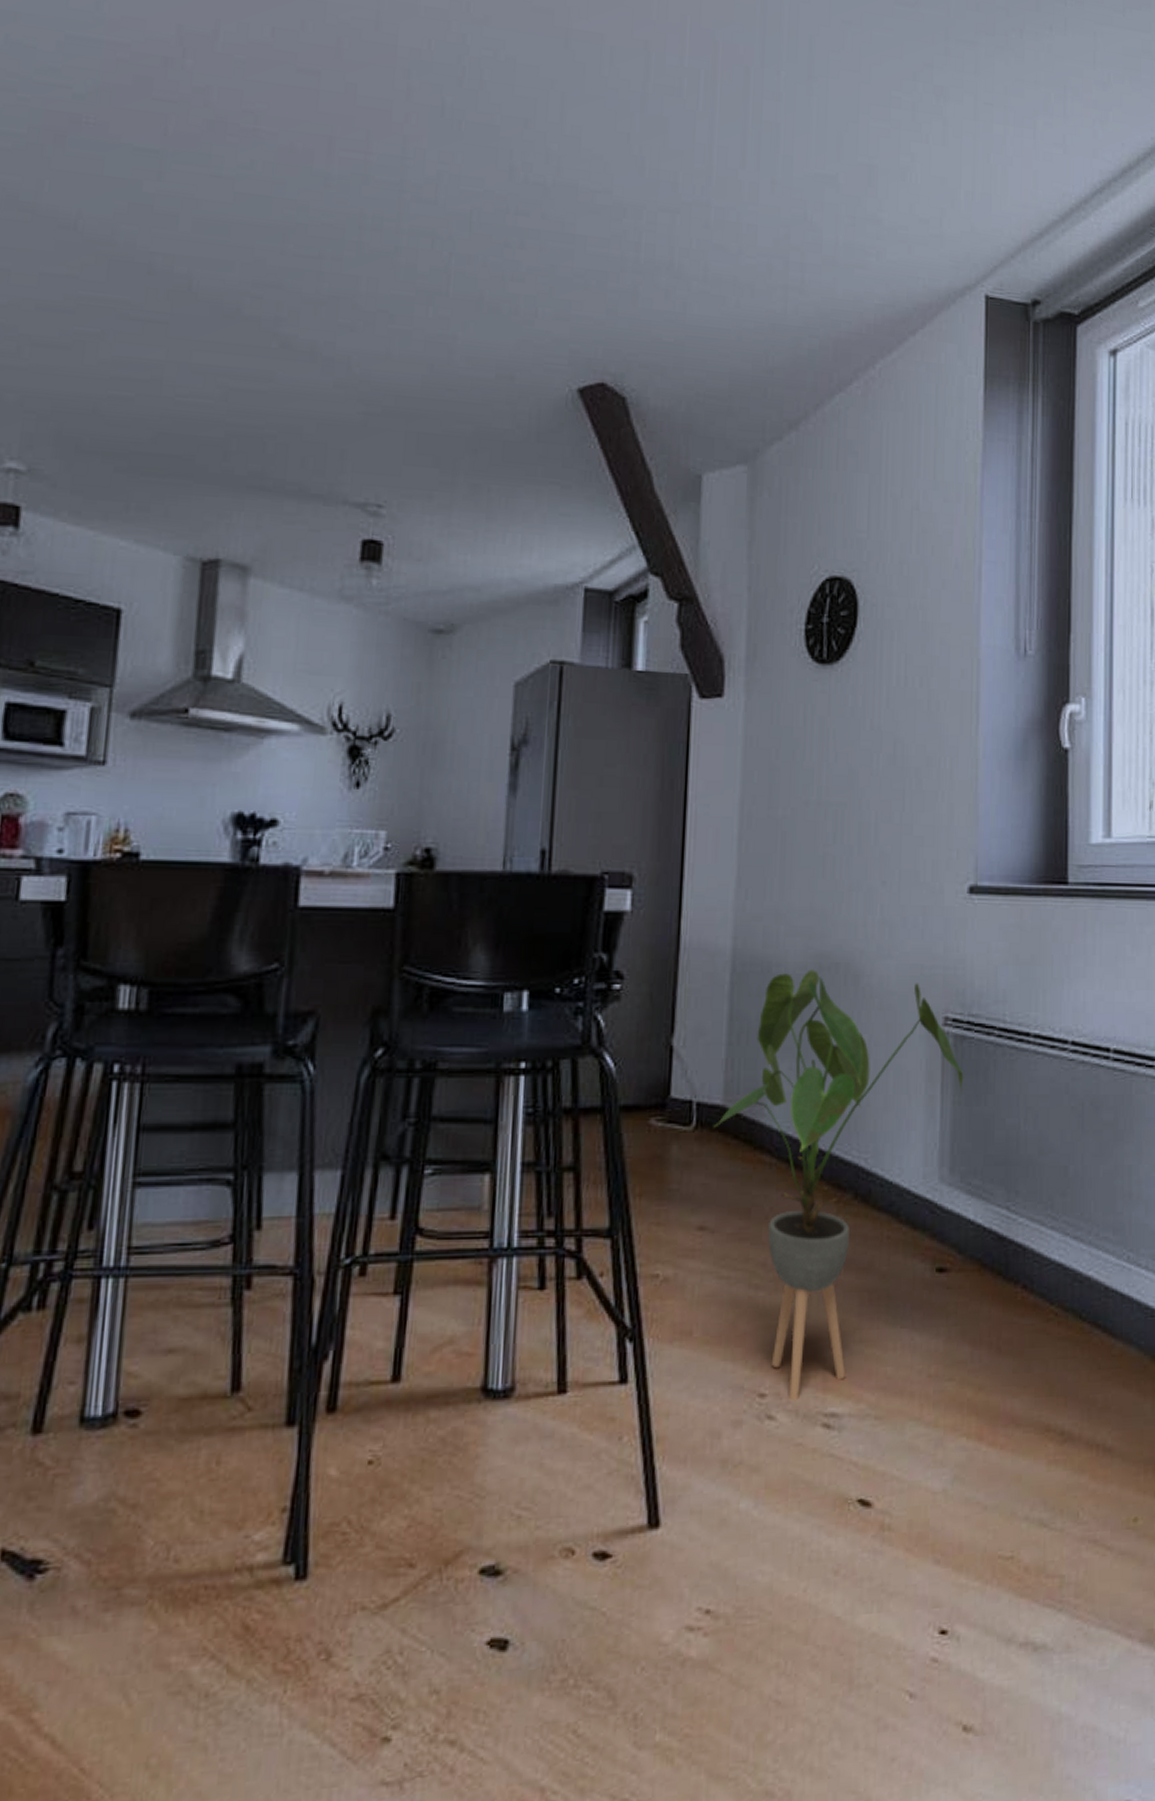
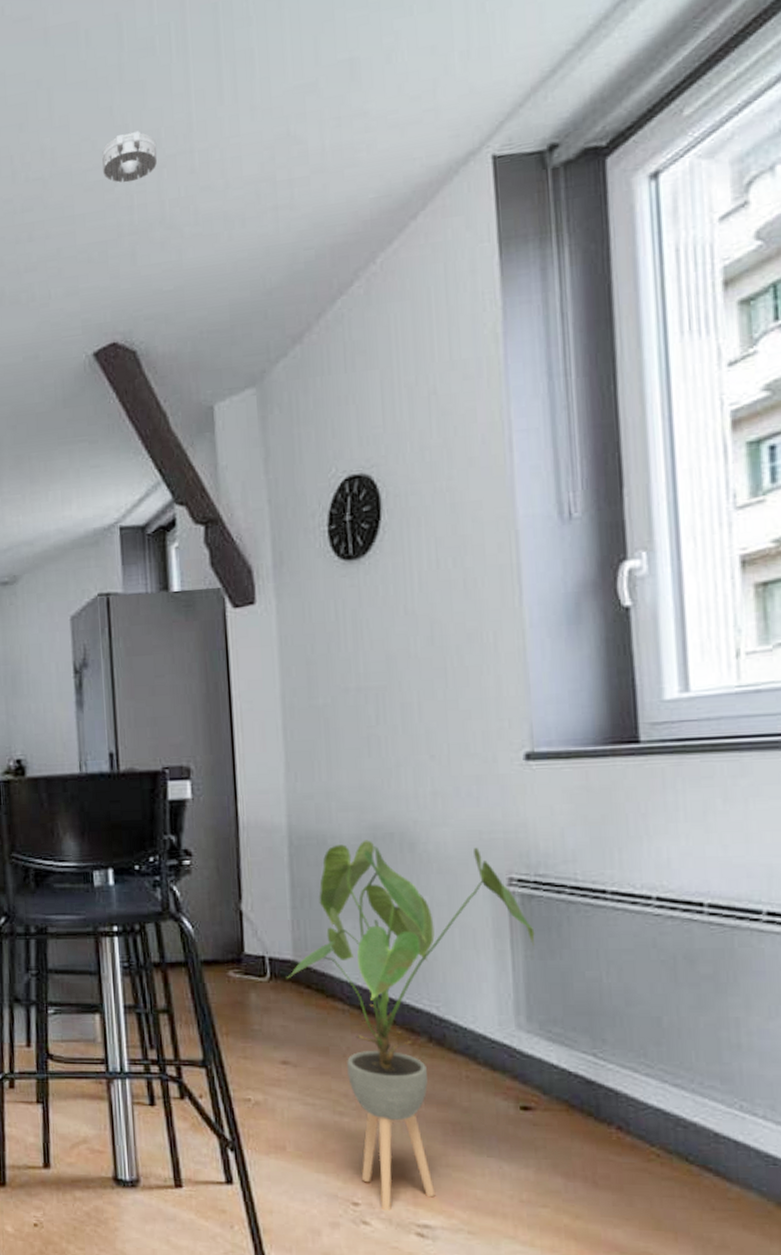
smoke detector: none [612,165,673,218] -> present [102,130,158,183]

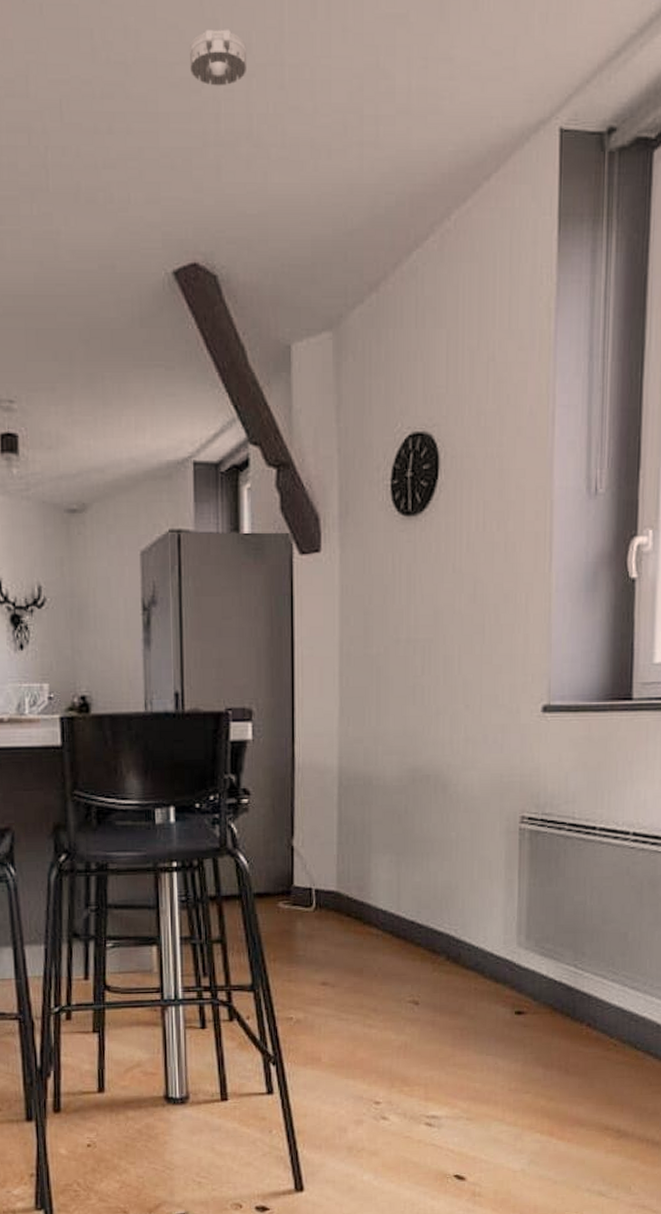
house plant: present [287,840,535,1211] -> none [331,781,538,1106]

